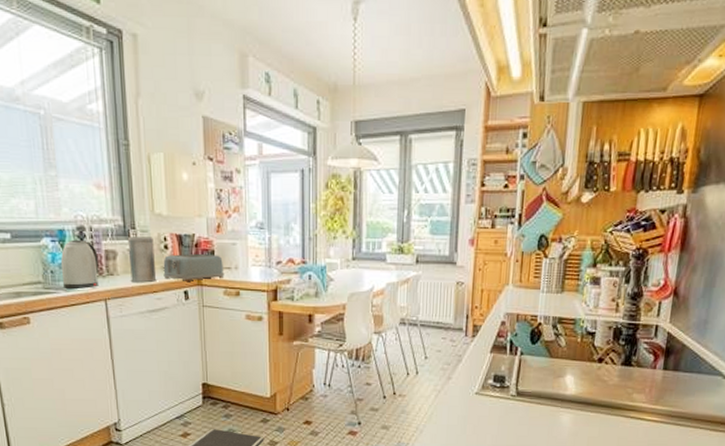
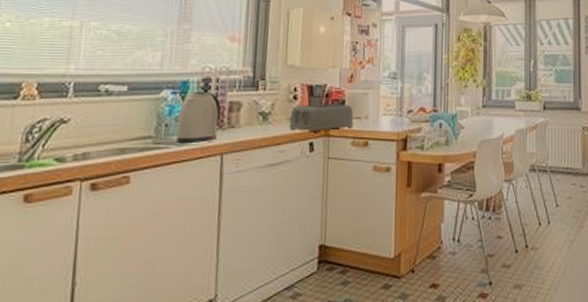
canister: present [127,236,157,283] -> none [253,87,283,135]

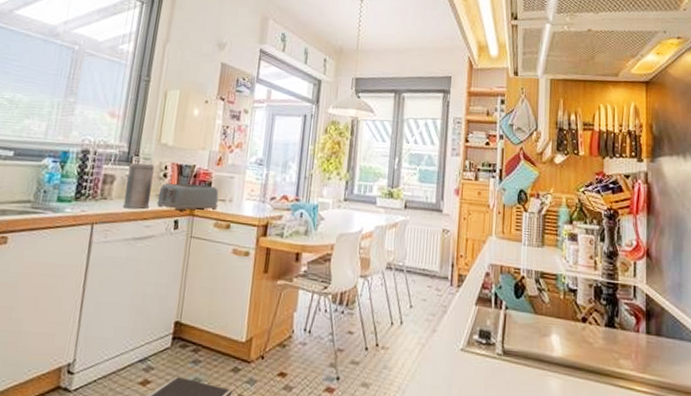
kettle: present [176,91,221,143] -> none [53,161,96,211]
canister: none [253,87,283,135] -> present [123,163,155,210]

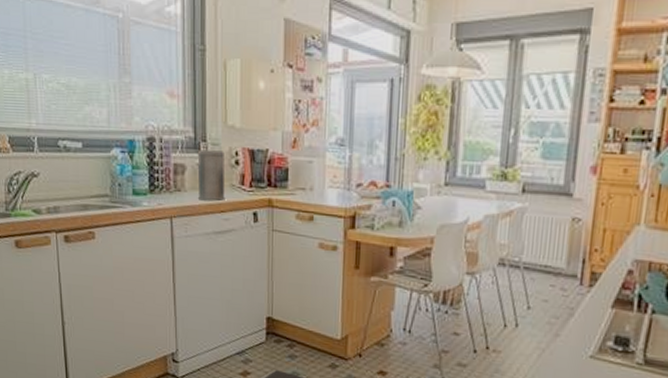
toaster: present [157,183,219,212] -> none [232,170,298,203]

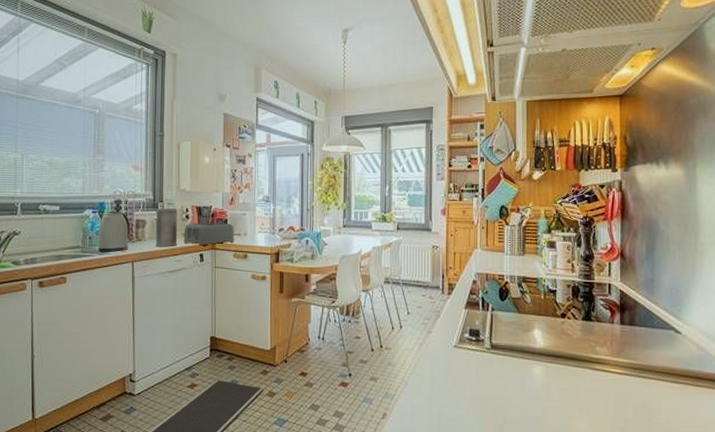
kettle: none [128,151,167,205] -> present [98,211,130,252]
toaster: none [232,170,298,203] -> present [183,222,235,247]

